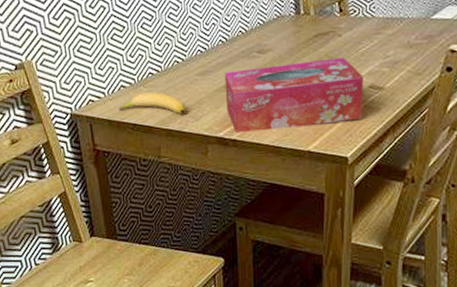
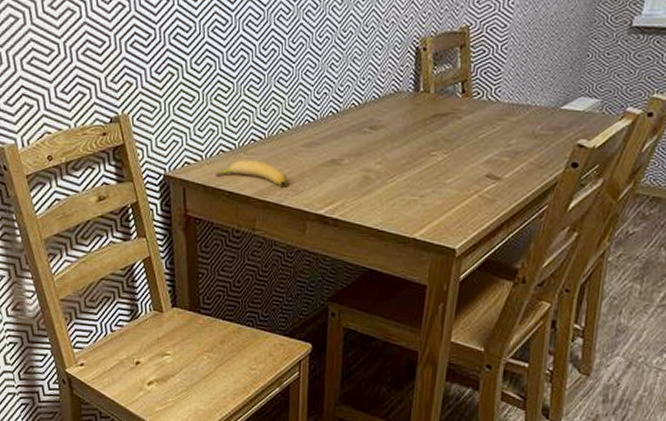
tissue box: present [224,57,364,134] -> none [330,141,482,213]

